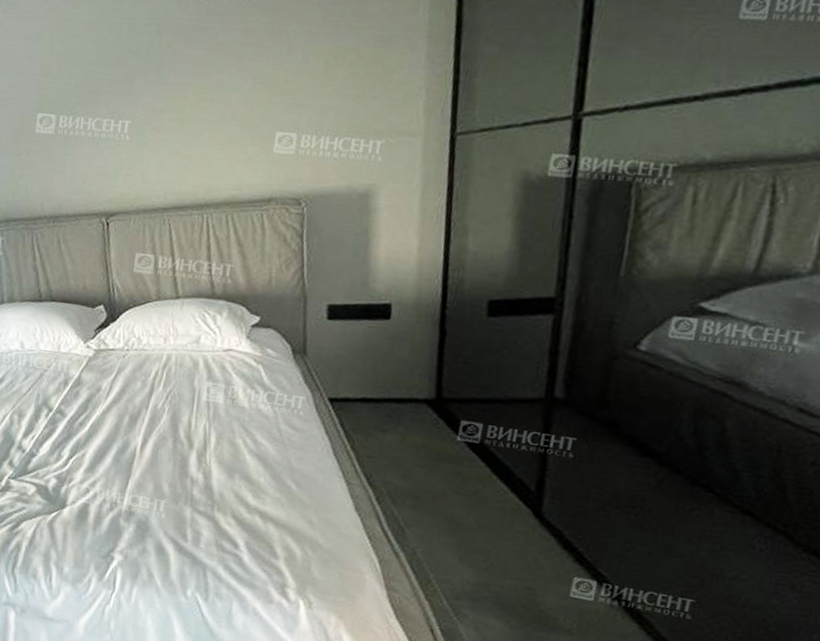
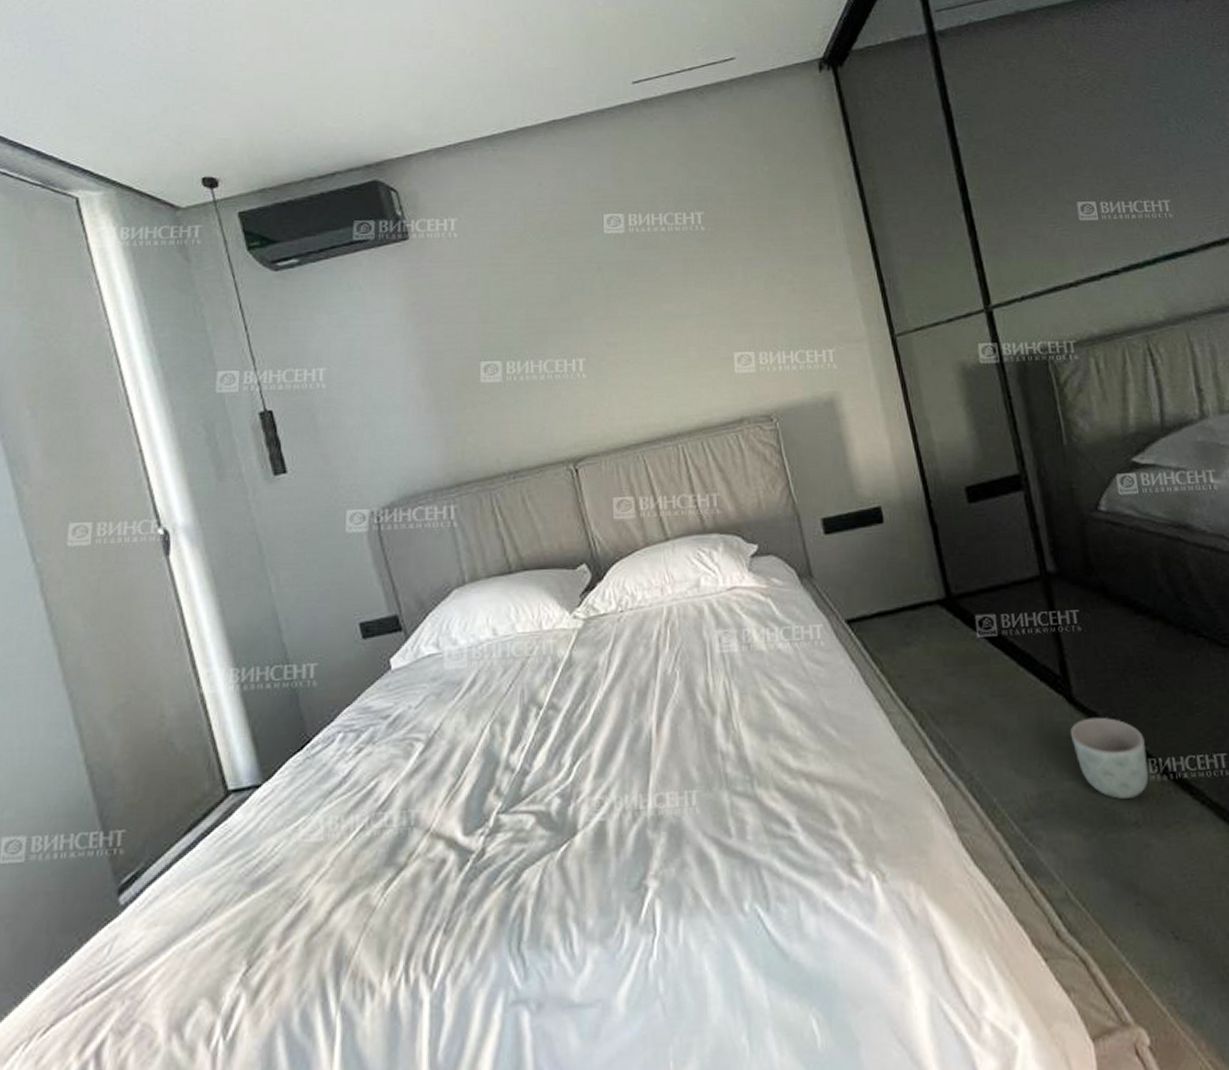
planter: none [526,534,606,611] -> present [1070,717,1149,799]

